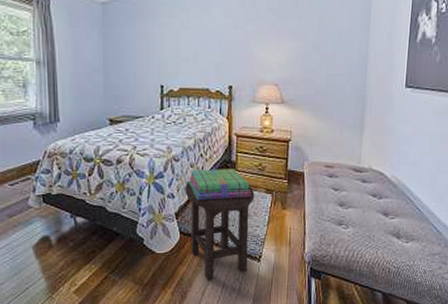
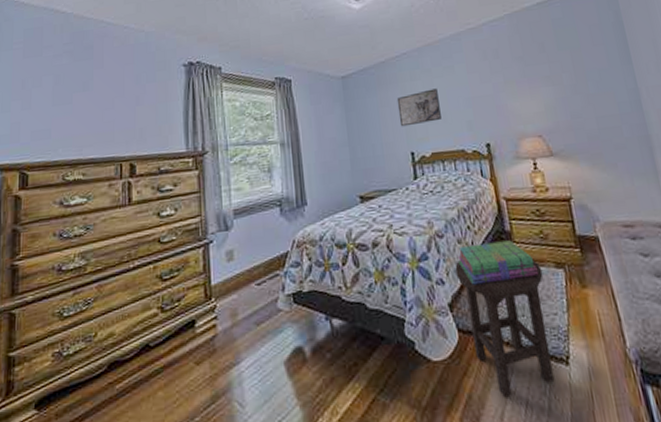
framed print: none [153,28,193,61] -> present [396,88,441,127]

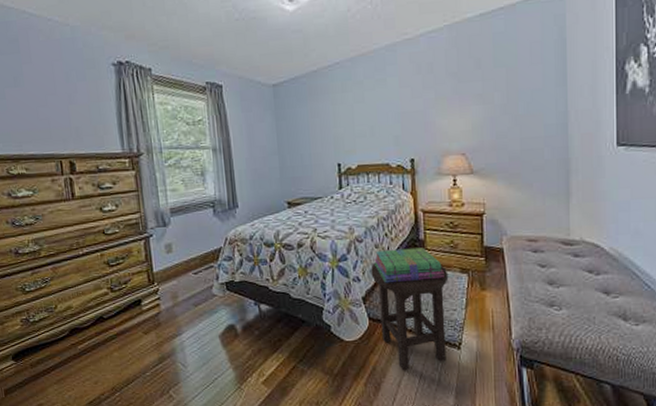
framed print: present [396,88,441,127] -> none [327,101,370,139]

